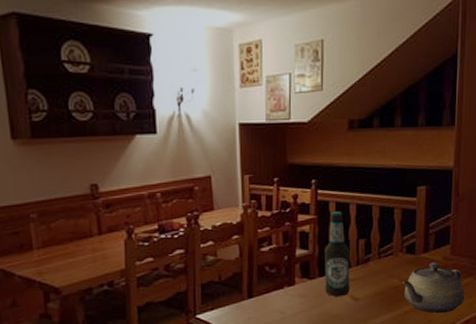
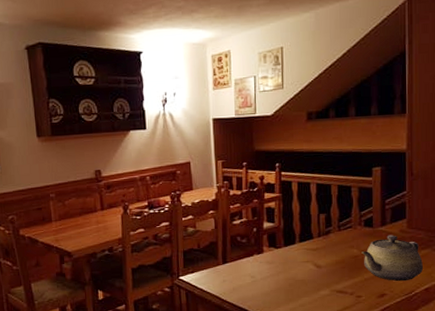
bottle: present [324,212,350,297] -> none [288,190,313,264]

